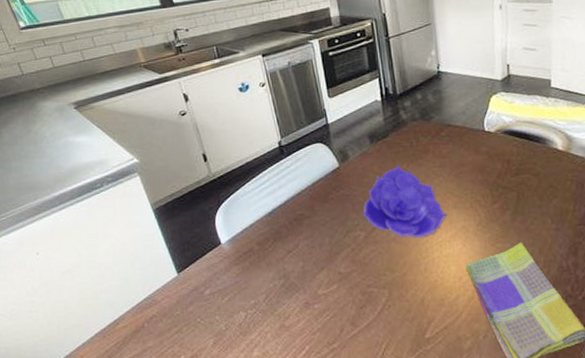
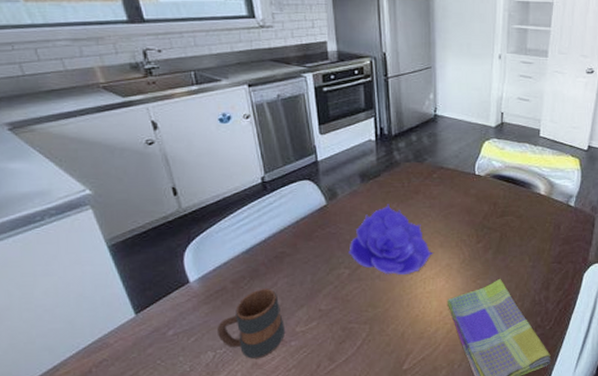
mug: none [246,250,308,321] -> present [216,288,285,359]

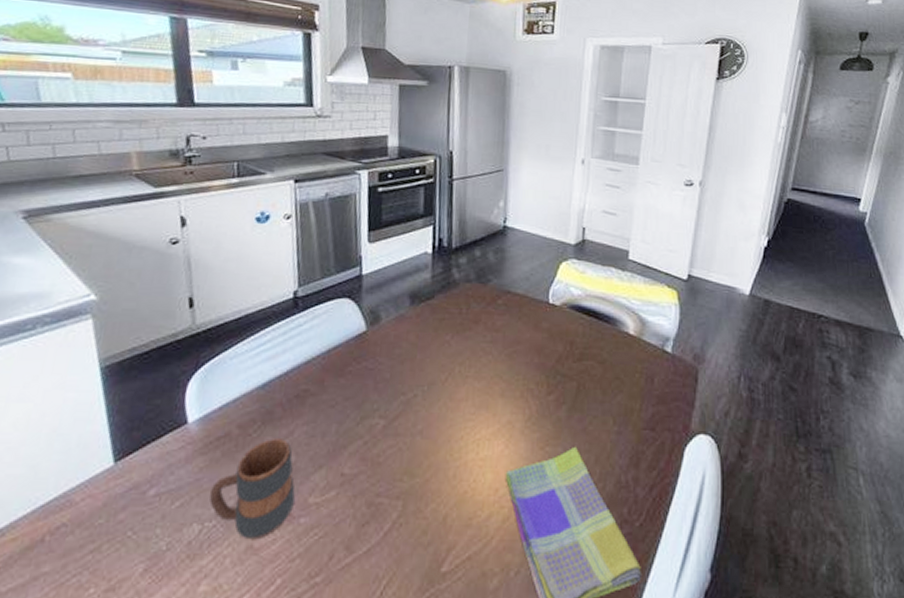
decorative bowl: present [348,204,433,276] -> none [386,335,492,433]

